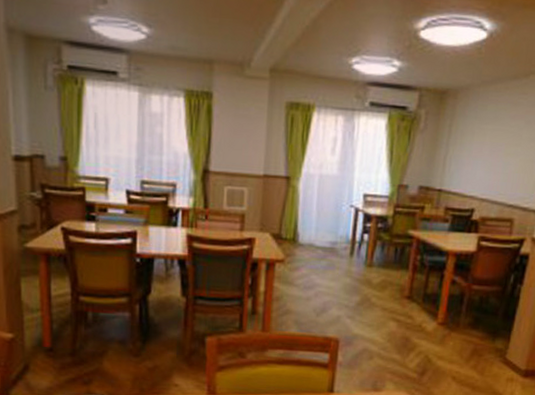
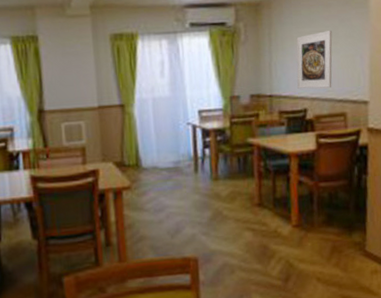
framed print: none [469,131,516,191] -> present [296,31,333,89]

